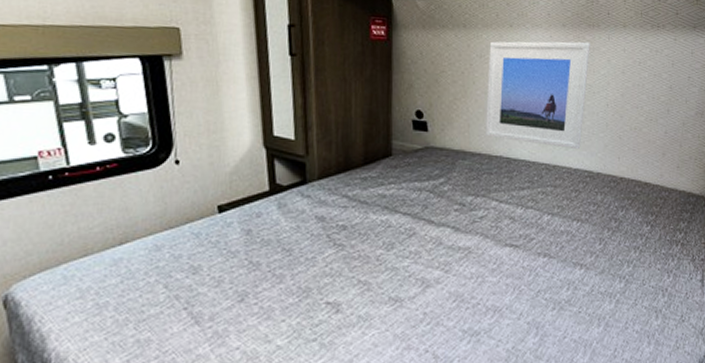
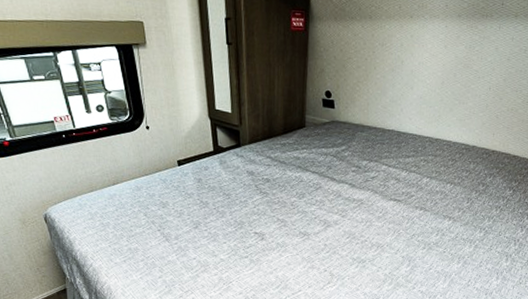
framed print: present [485,41,590,150] -> none [381,31,482,127]

